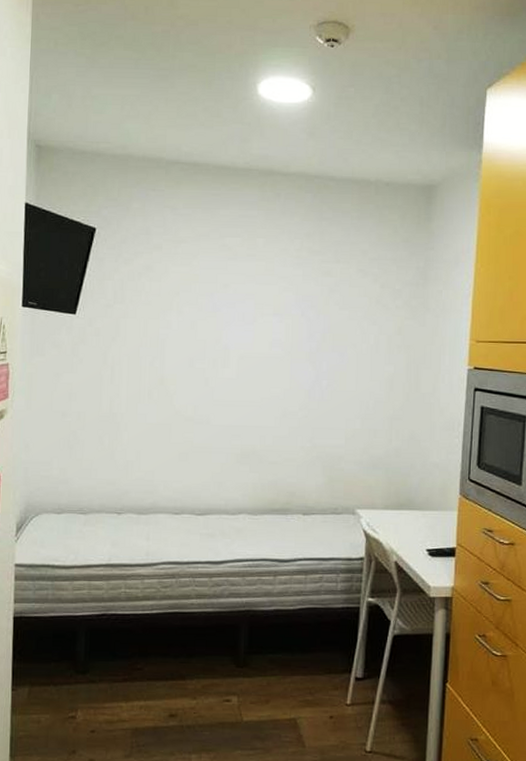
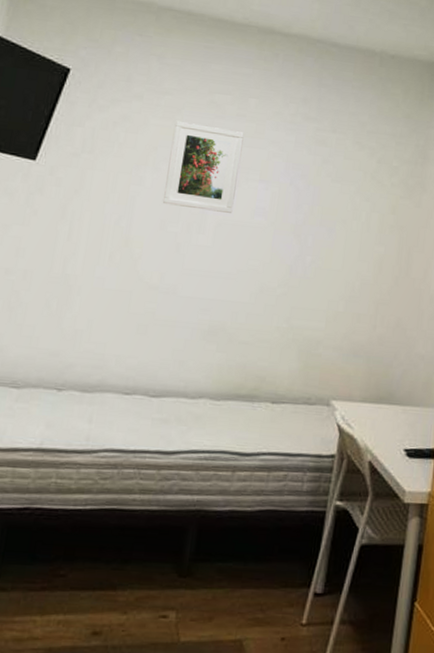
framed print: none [189,266,255,347] -> present [162,120,244,213]

